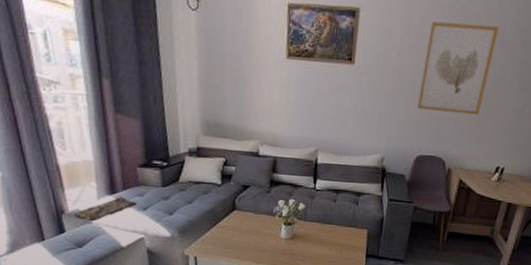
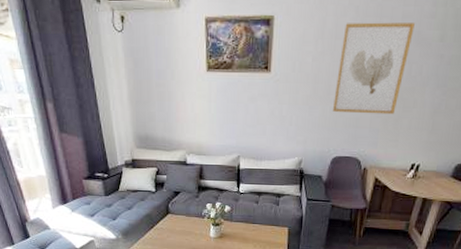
magazine: present [74,196,138,221] -> none [35,206,86,227]

